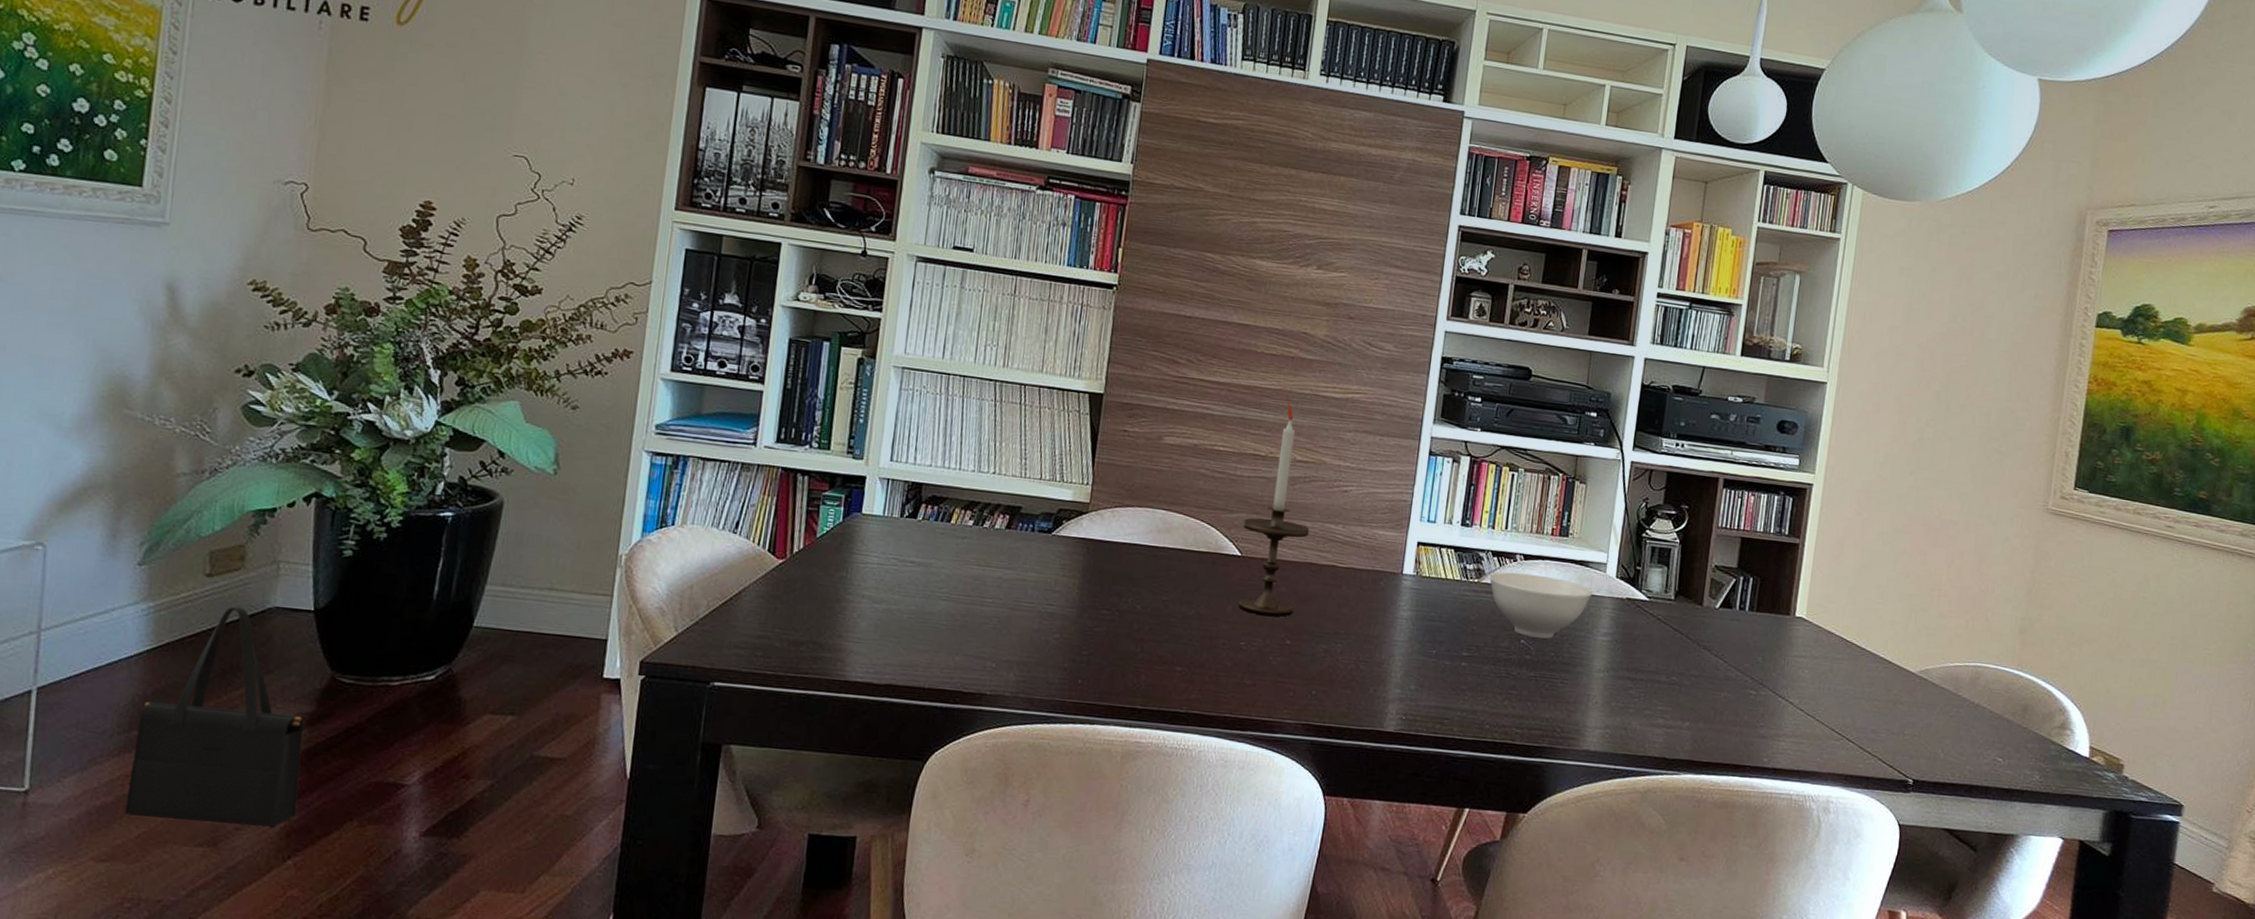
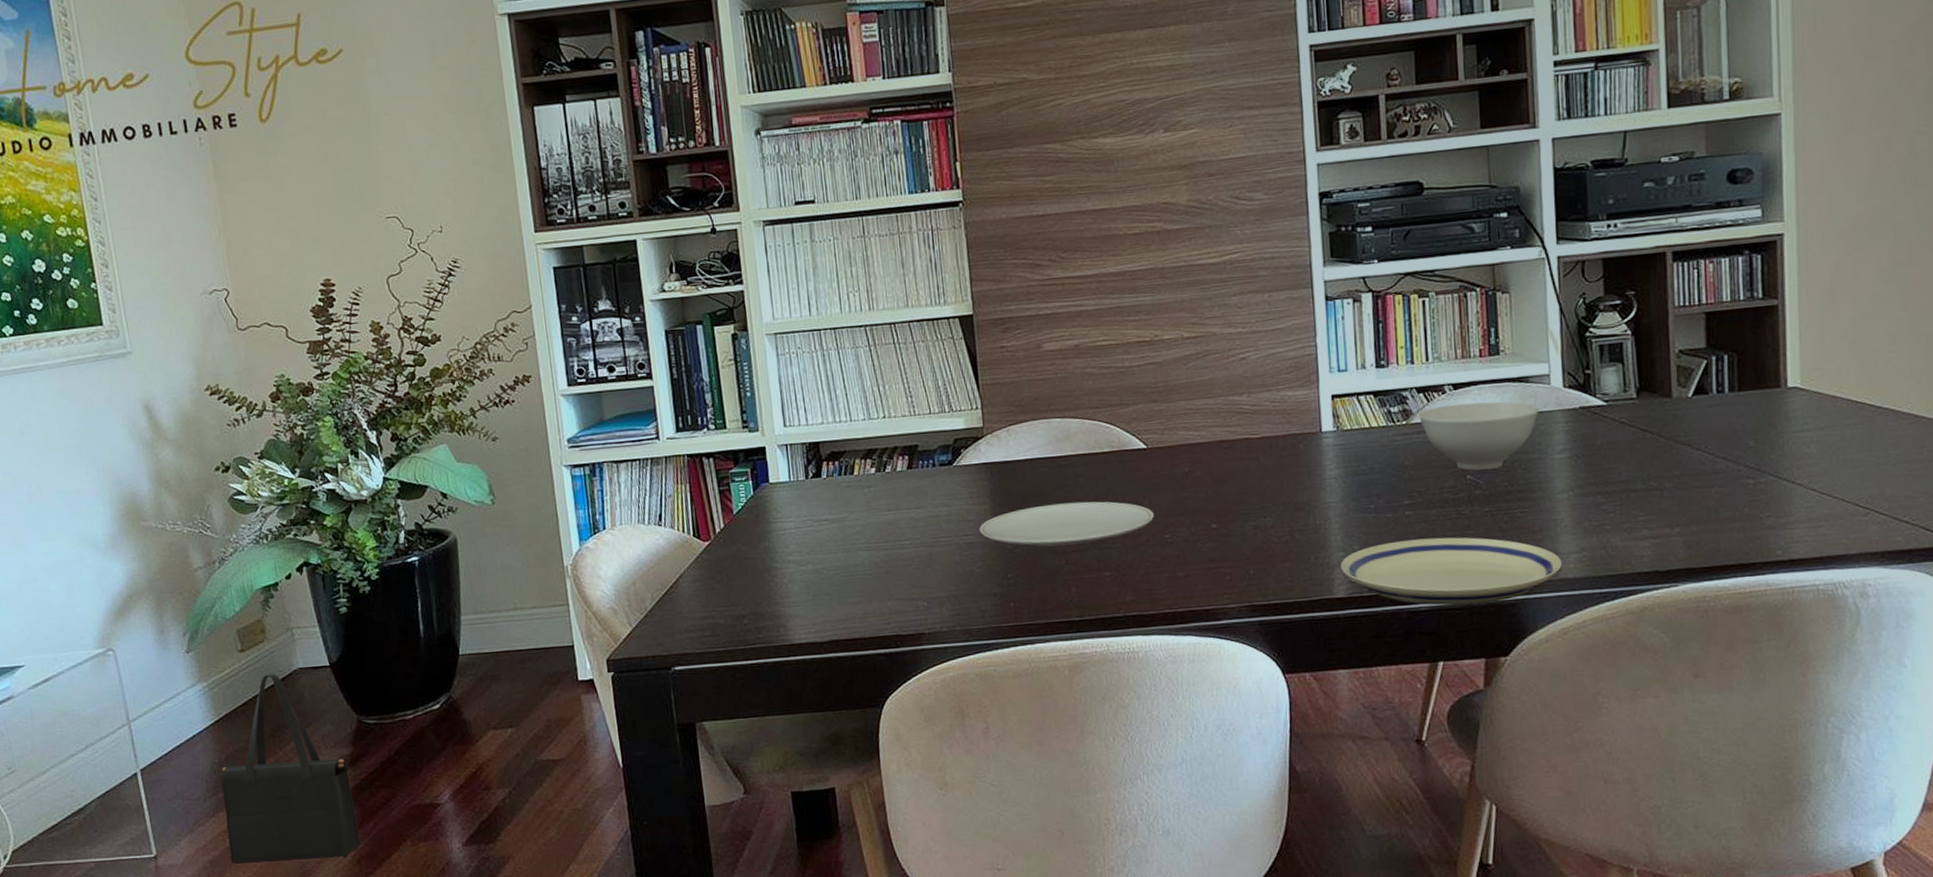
plate: none [1064,590,1235,636] -> present [979,501,1154,547]
candlestick: present [1238,401,1310,617] -> none [1142,279,1214,504]
plate: none [1395,688,1588,761] -> present [1341,537,1562,606]

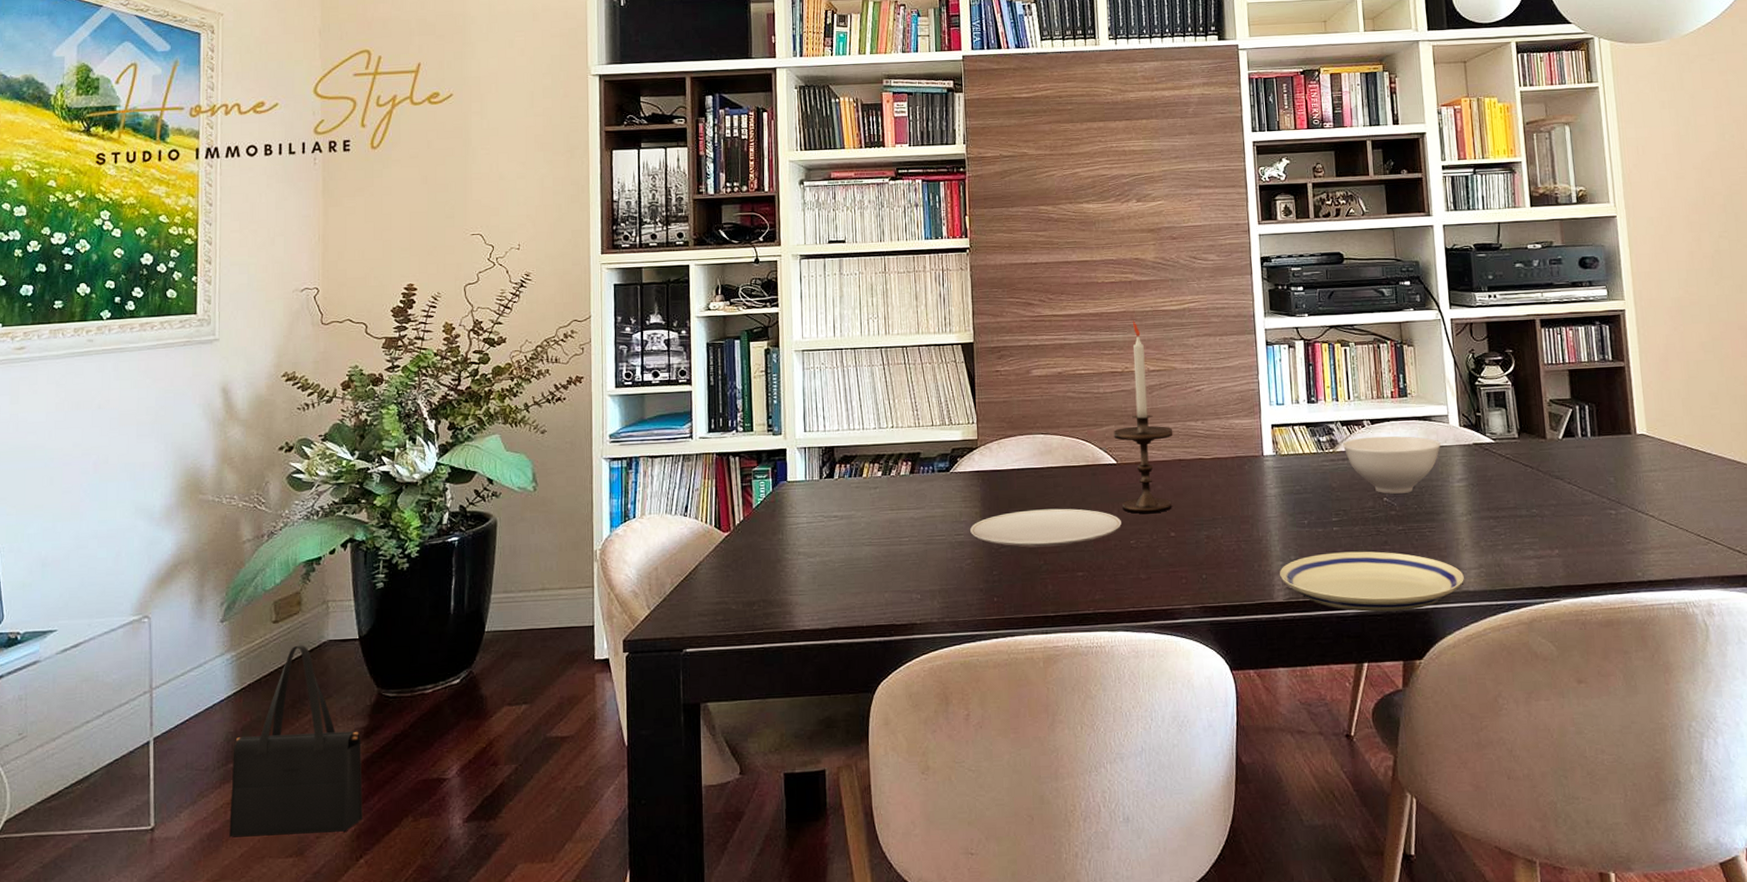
candlestick: none [1142,279,1214,504] -> present [1113,320,1173,514]

